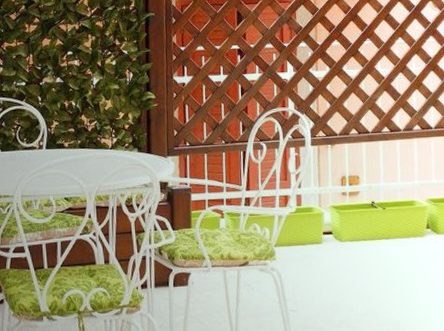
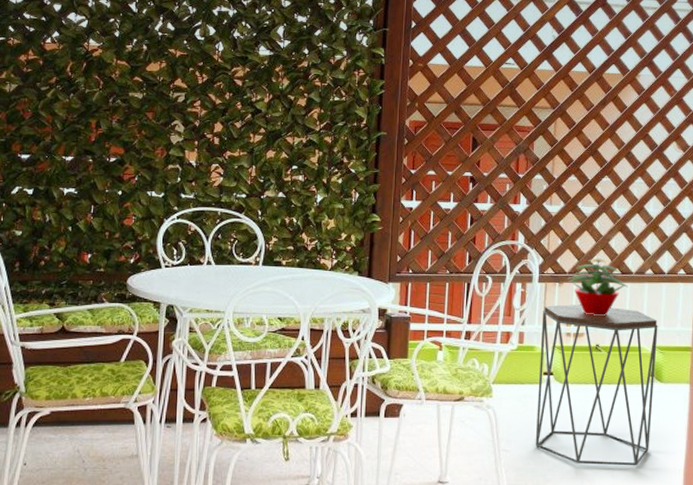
side table: none [317,164,432,319] -> present [535,304,658,466]
potted flower: none [339,118,398,174] -> present [568,258,629,316]

